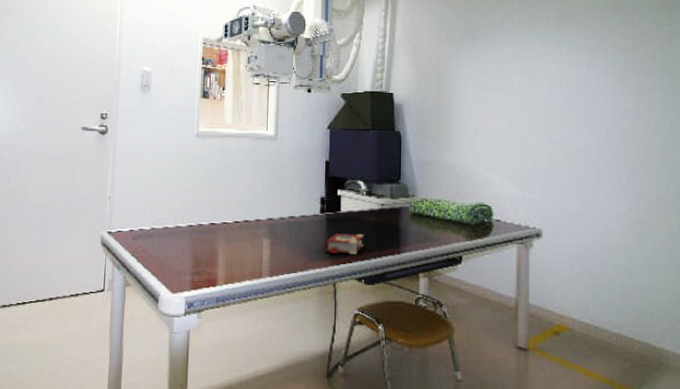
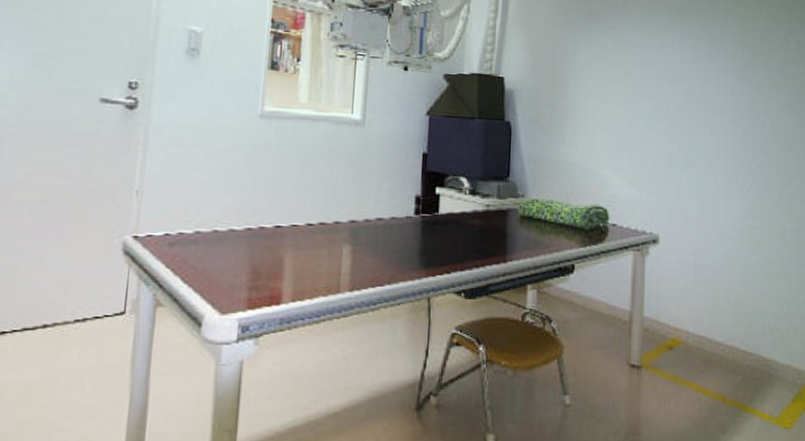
book: present [323,233,364,254] -> none [417,238,466,263]

